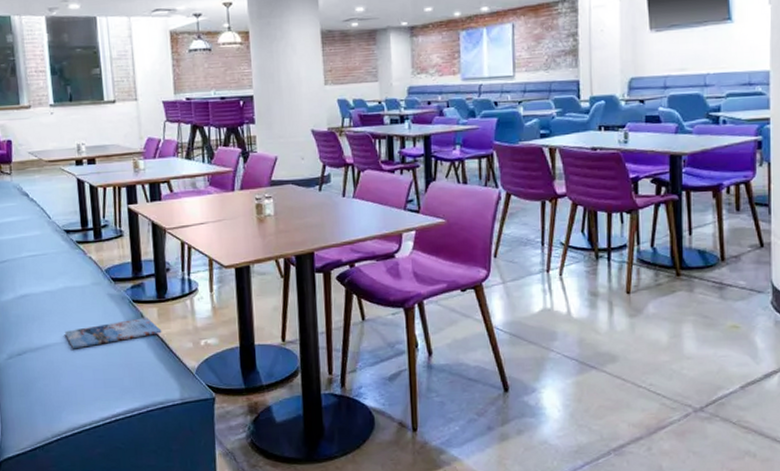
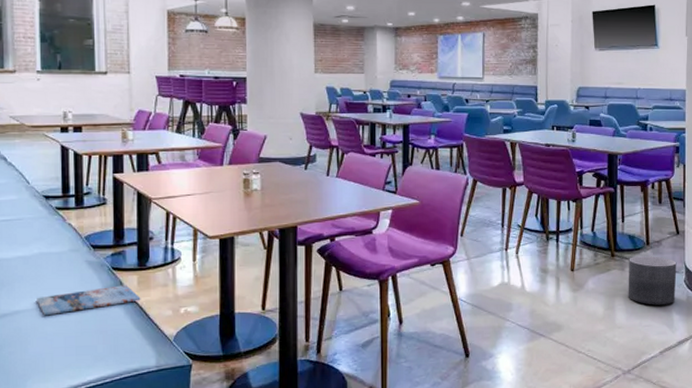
planter: none [698,274,761,332] -> present [628,256,677,305]

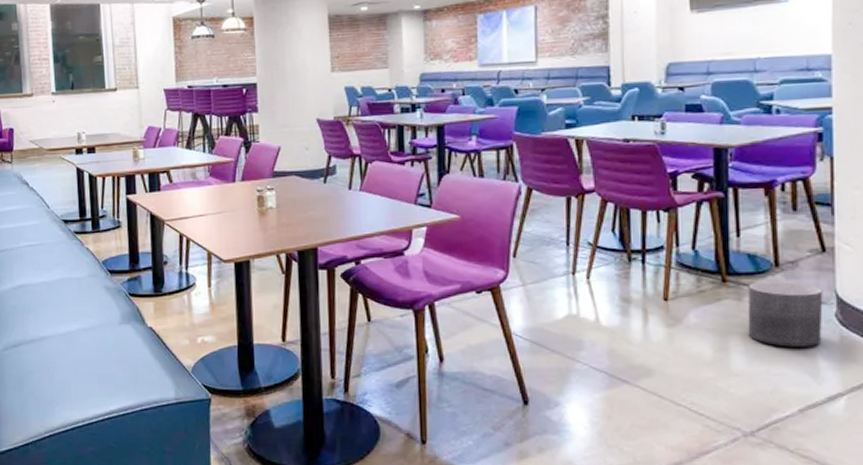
magazine: present [37,285,141,316] -> none [60,312,158,343]

